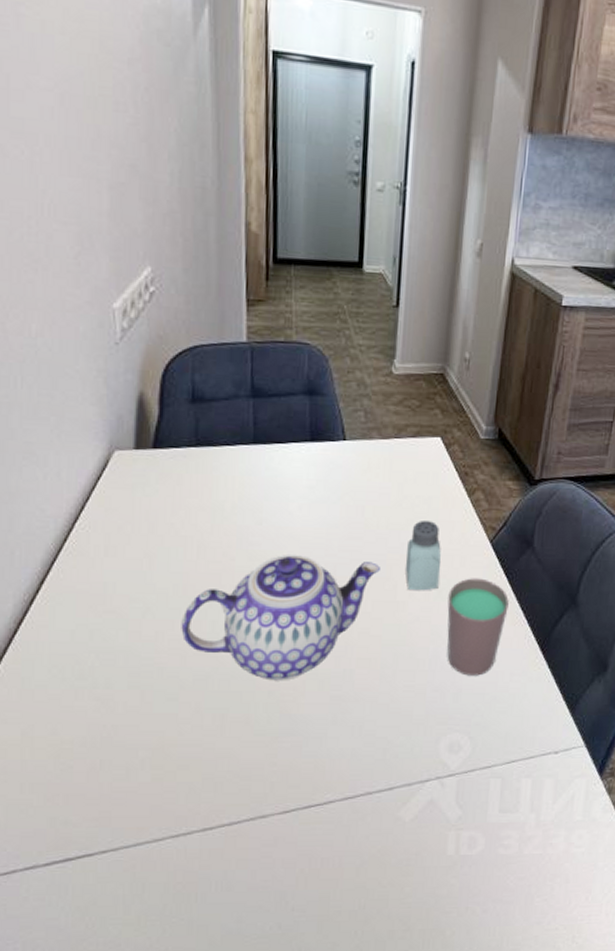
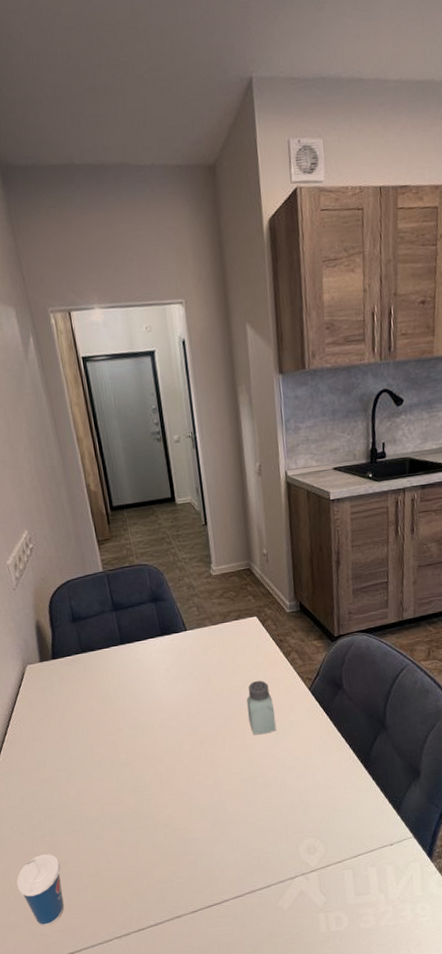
cup: none [41,711,110,811] -> present [16,854,64,926]
teapot: present [181,555,380,681] -> none [94,718,230,816]
cup: present [447,578,509,676] -> none [284,718,333,794]

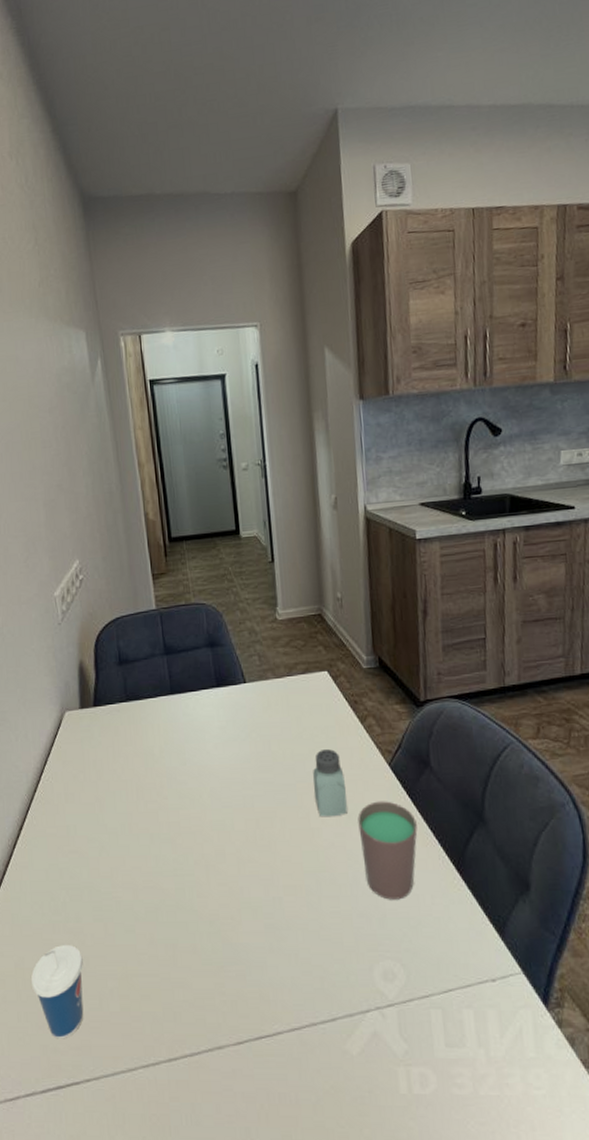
cup: none [284,718,333,794] -> present [358,801,418,900]

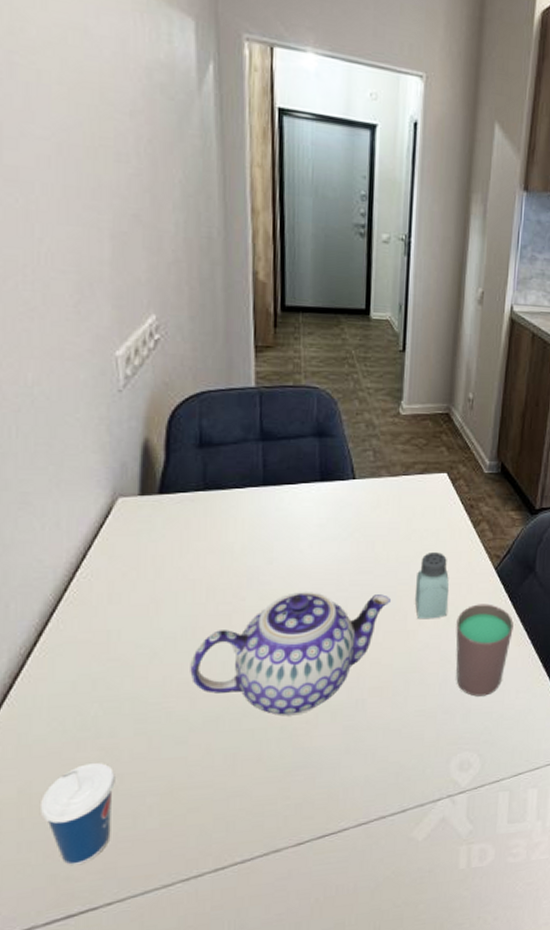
teapot: none [130,790,292,911] -> present [190,592,391,716]

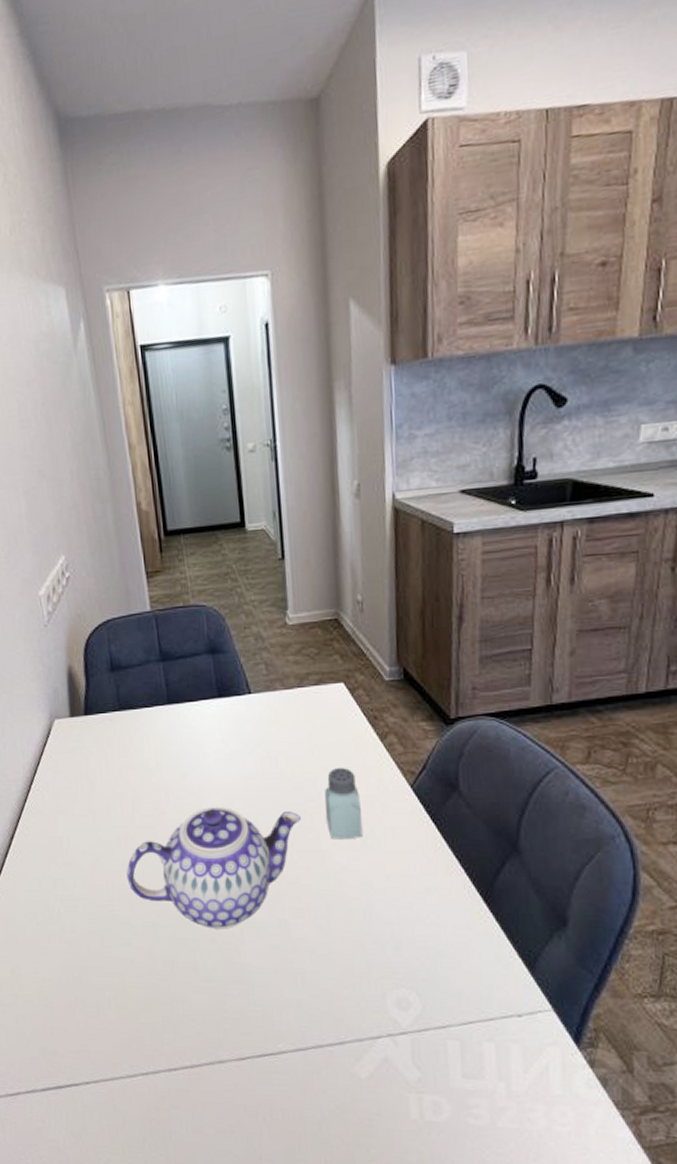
cup: present [39,762,115,866] -> none [27,953,82,1043]
cup: present [456,604,514,697] -> none [374,825,441,928]

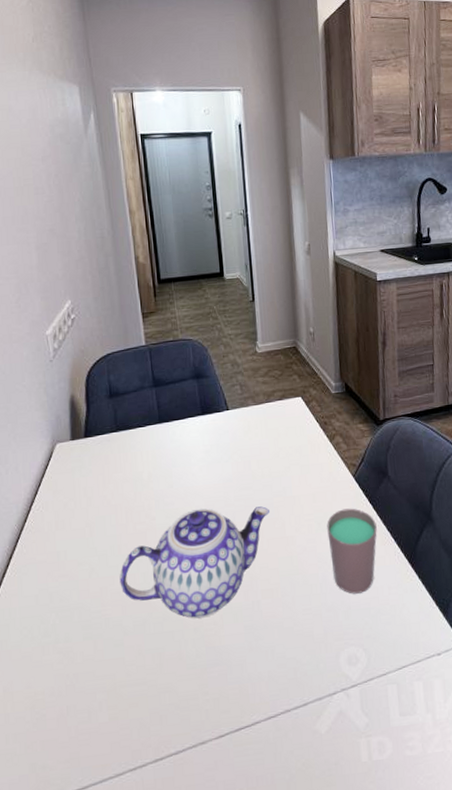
saltshaker: present [325,768,362,840] -> none [288,466,318,526]
cup: none [374,825,441,928] -> present [327,508,377,594]

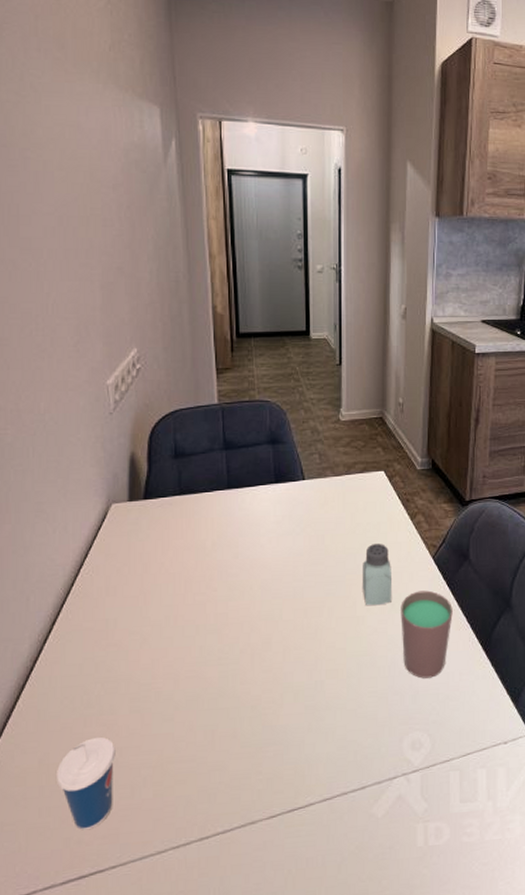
cup: none [19,664,73,756] -> present [56,737,116,831]
teapot: present [119,506,269,619] -> none [173,582,341,696]
saltshaker: none [288,466,318,526] -> present [363,544,391,606]

